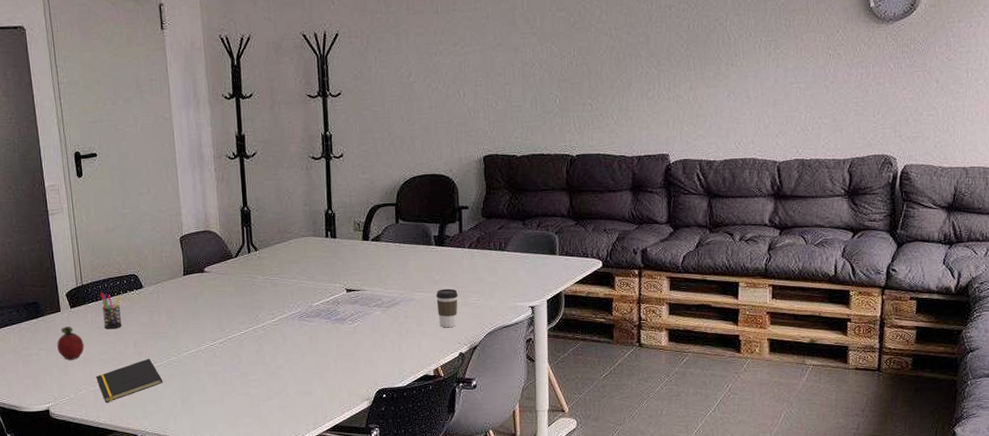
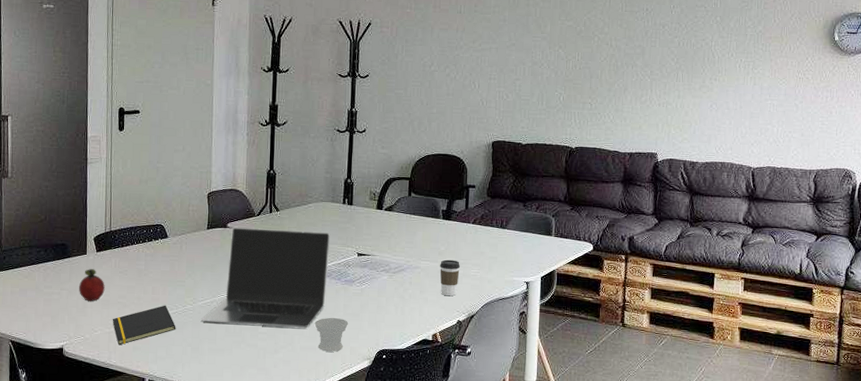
pen holder: present [100,292,123,329] -> none [126,239,146,274]
laptop: none [188,269,317,373] -> present [201,227,331,328]
cup: none [307,358,343,395] -> present [314,317,348,352]

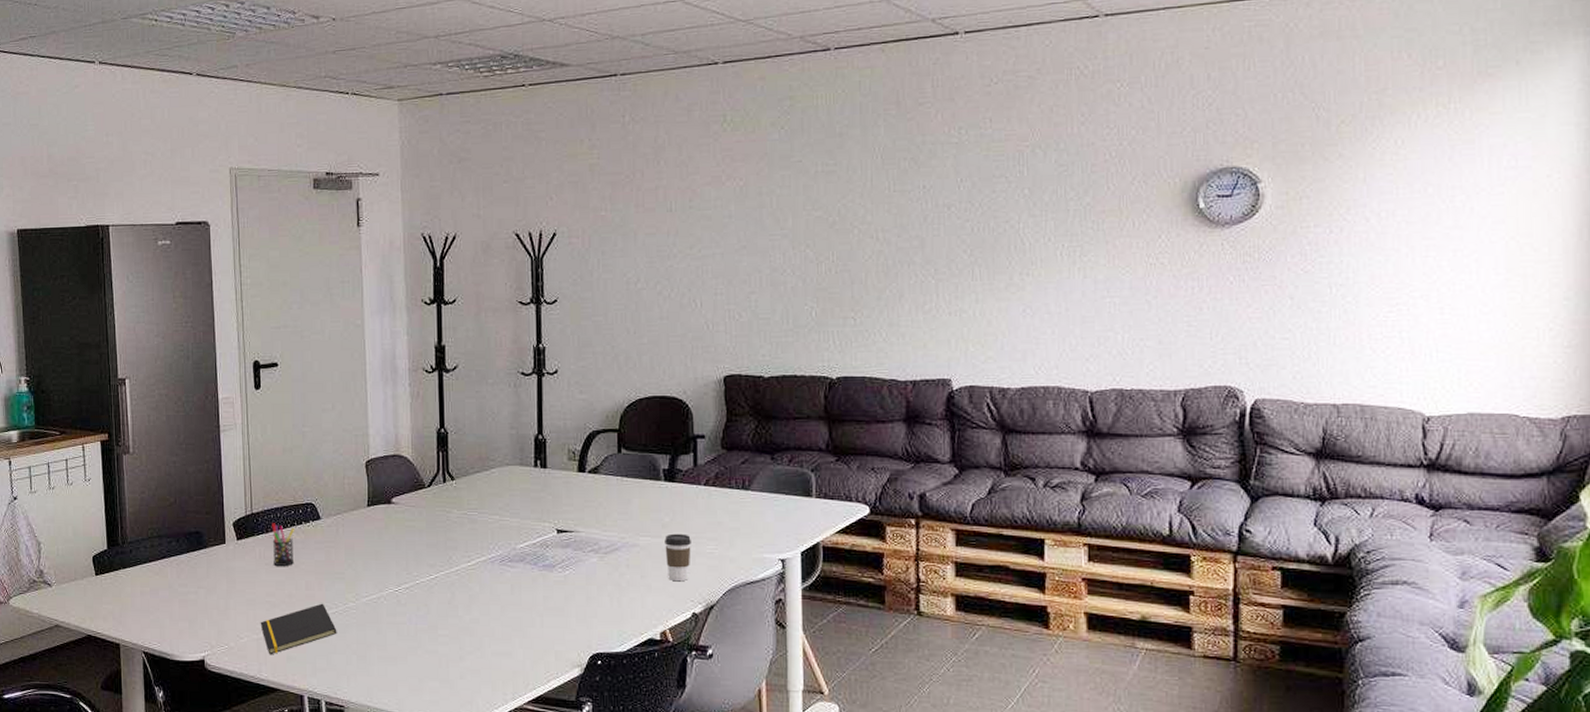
fruit: present [79,269,105,301] -> none [219,561,250,601]
pen holder: none [126,239,146,274] -> present [272,523,295,566]
laptop: present [201,227,331,328] -> none [367,503,521,628]
cup: present [314,317,348,352] -> none [507,613,550,658]

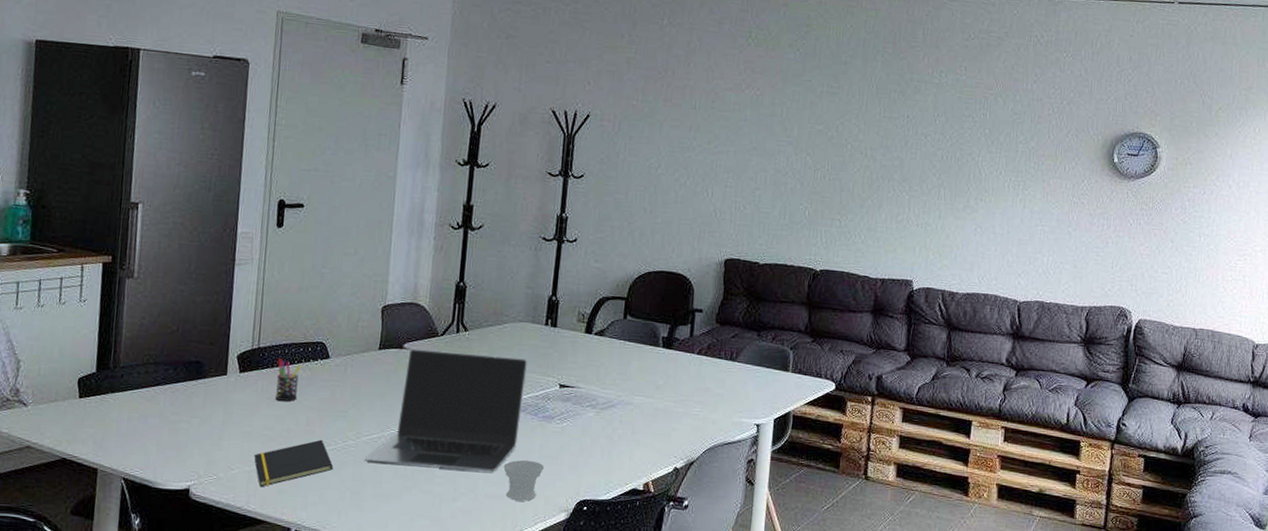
laptop: none [367,503,521,628] -> present [365,348,529,472]
cup: none [507,613,550,658] -> present [503,460,544,502]
coffee cup: present [665,533,691,582] -> none [656,395,680,439]

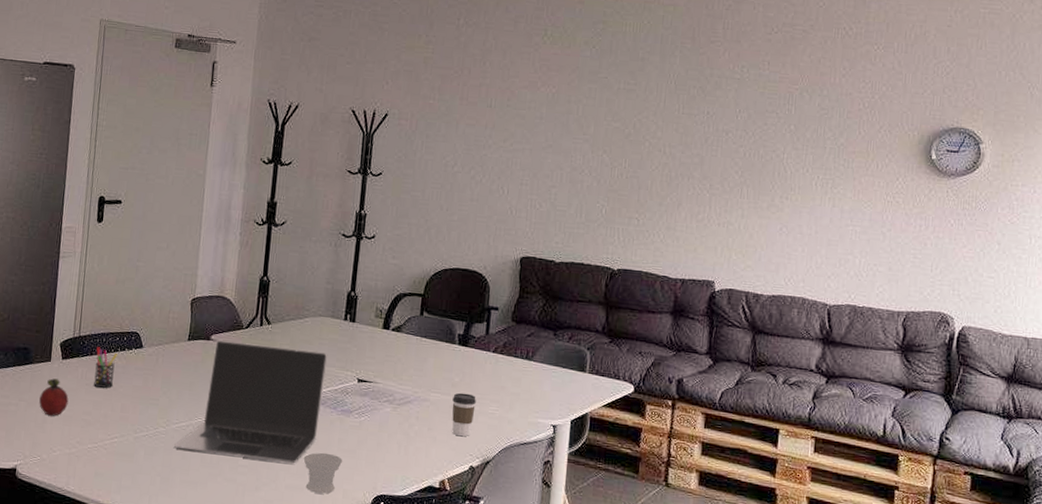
fruit: none [214,393,248,433] -> present [39,378,69,416]
notepad: present [254,439,334,488] -> none [73,425,145,470]
coffee cup: none [656,395,680,439] -> present [452,392,476,437]

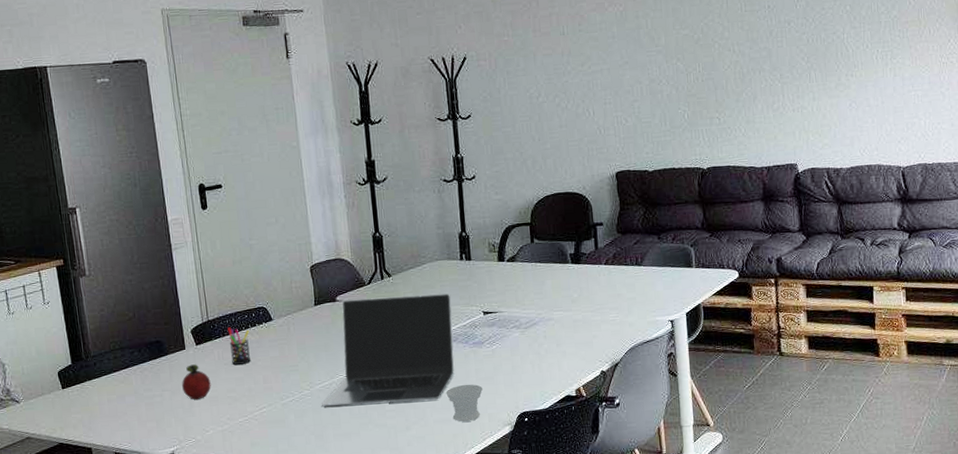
coffee cup: present [452,392,476,437] -> none [574,306,597,347]

